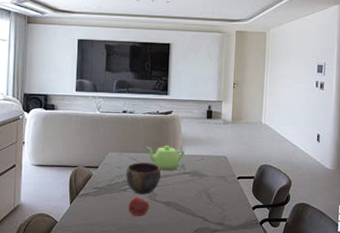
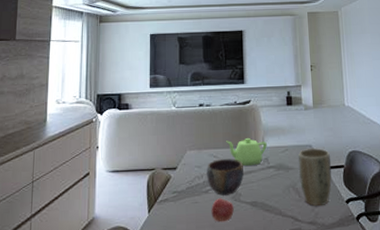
plant pot: none [211,159,243,210] -> present [298,148,332,206]

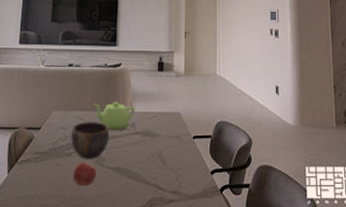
plant pot: present [298,148,332,206] -> none [165,117,199,175]

